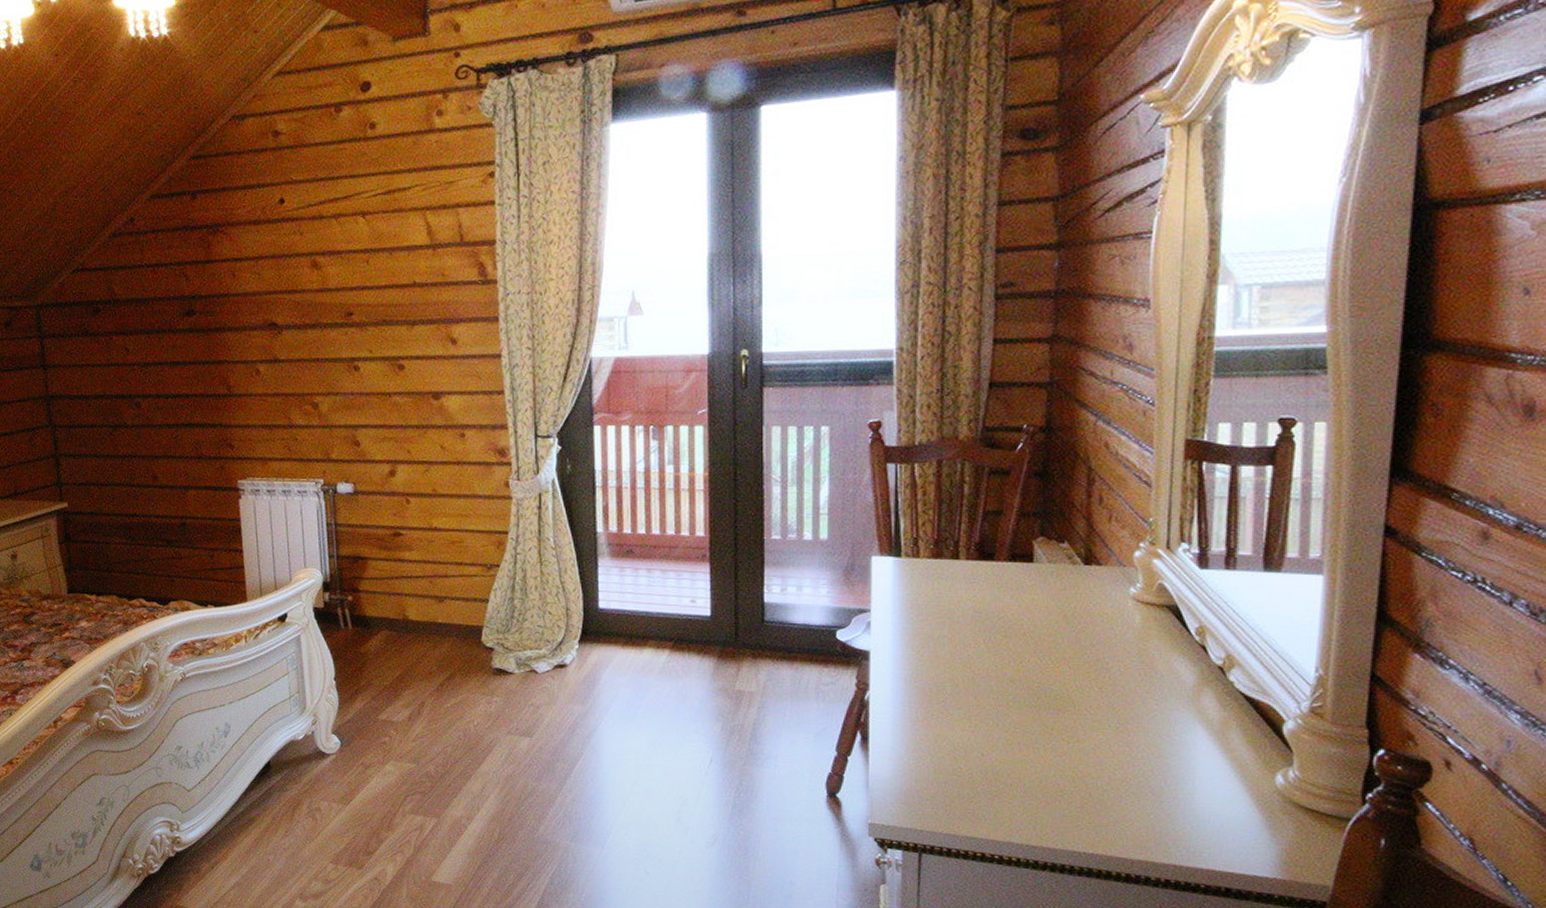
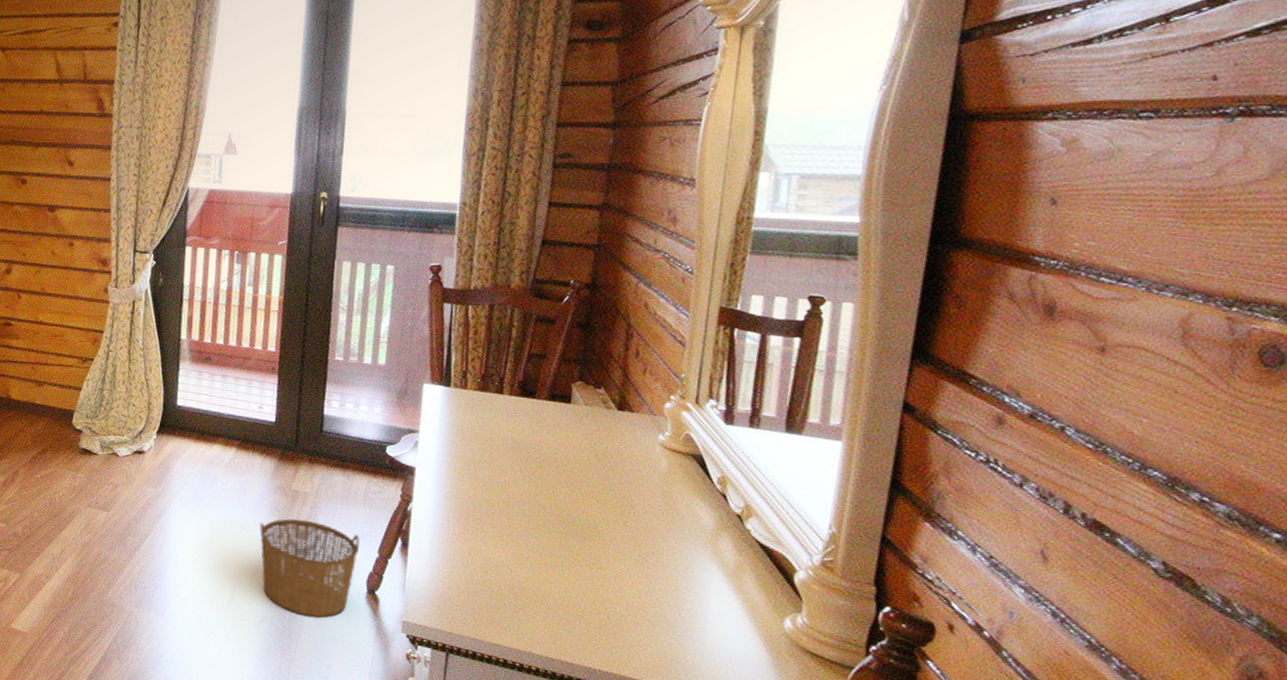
basket: none [703,722,815,831] -> present [260,518,360,618]

